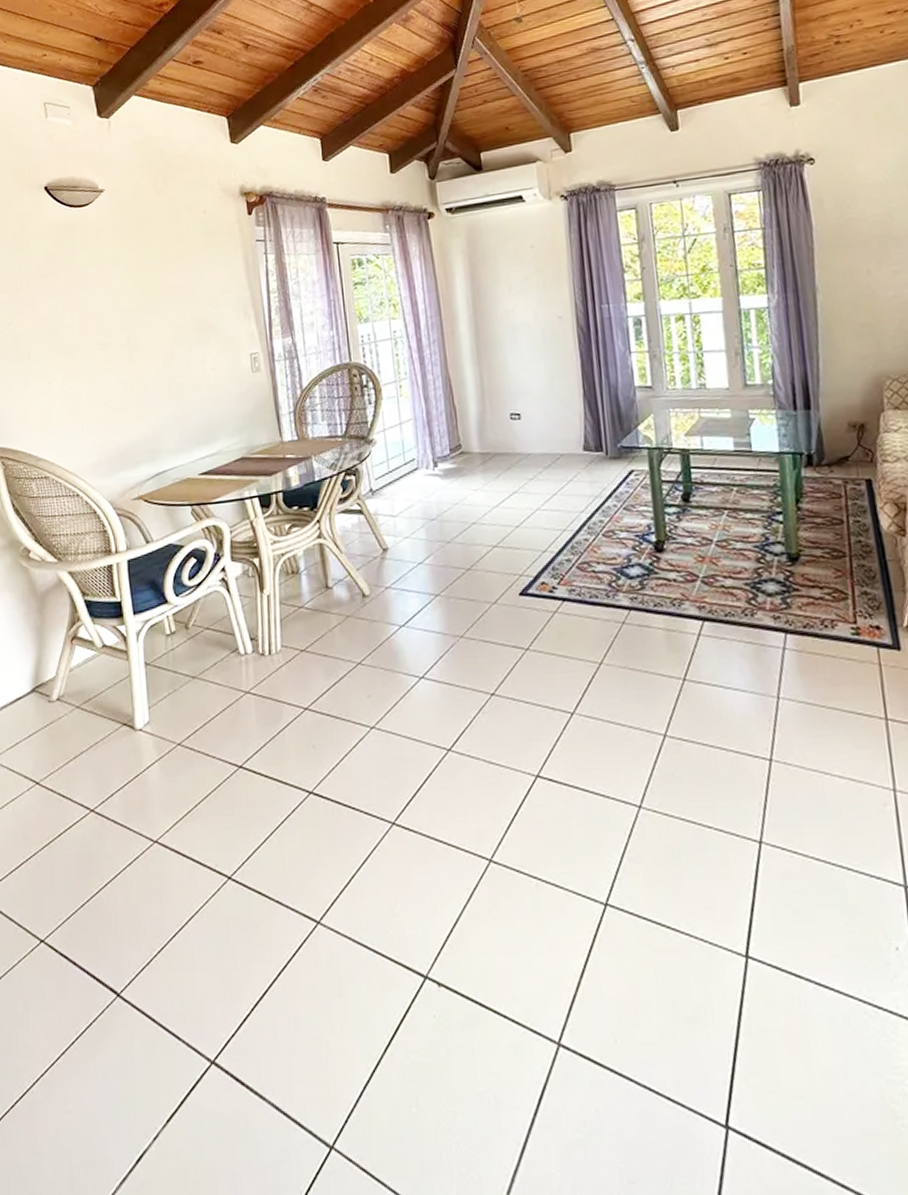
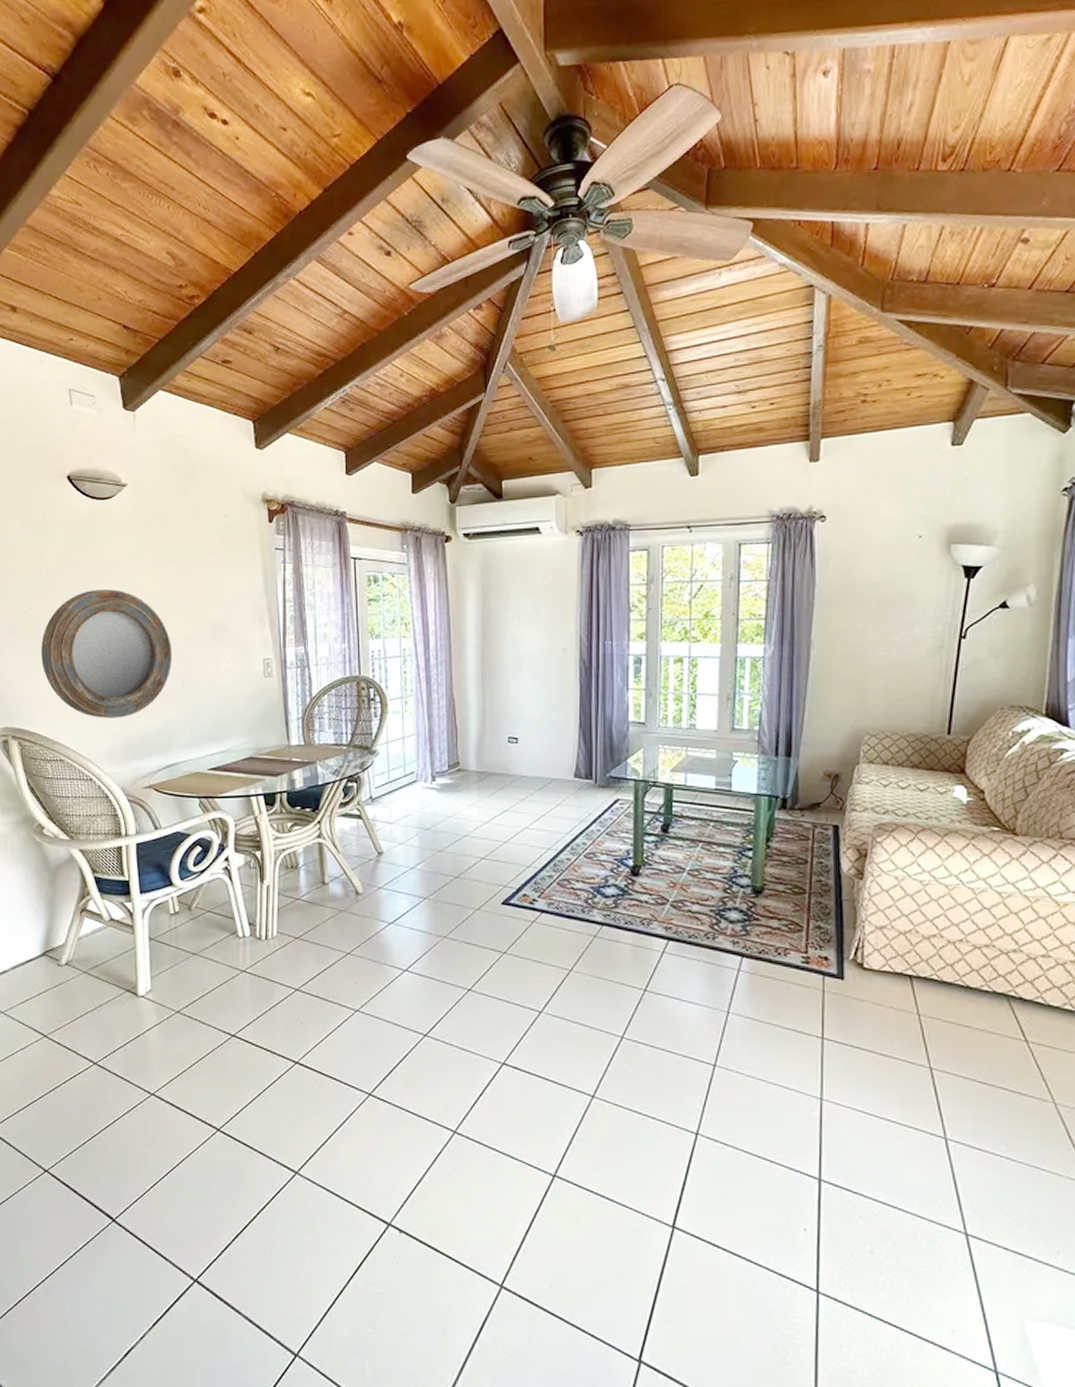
home mirror: none [23,296,157,430] -> present [41,589,172,718]

